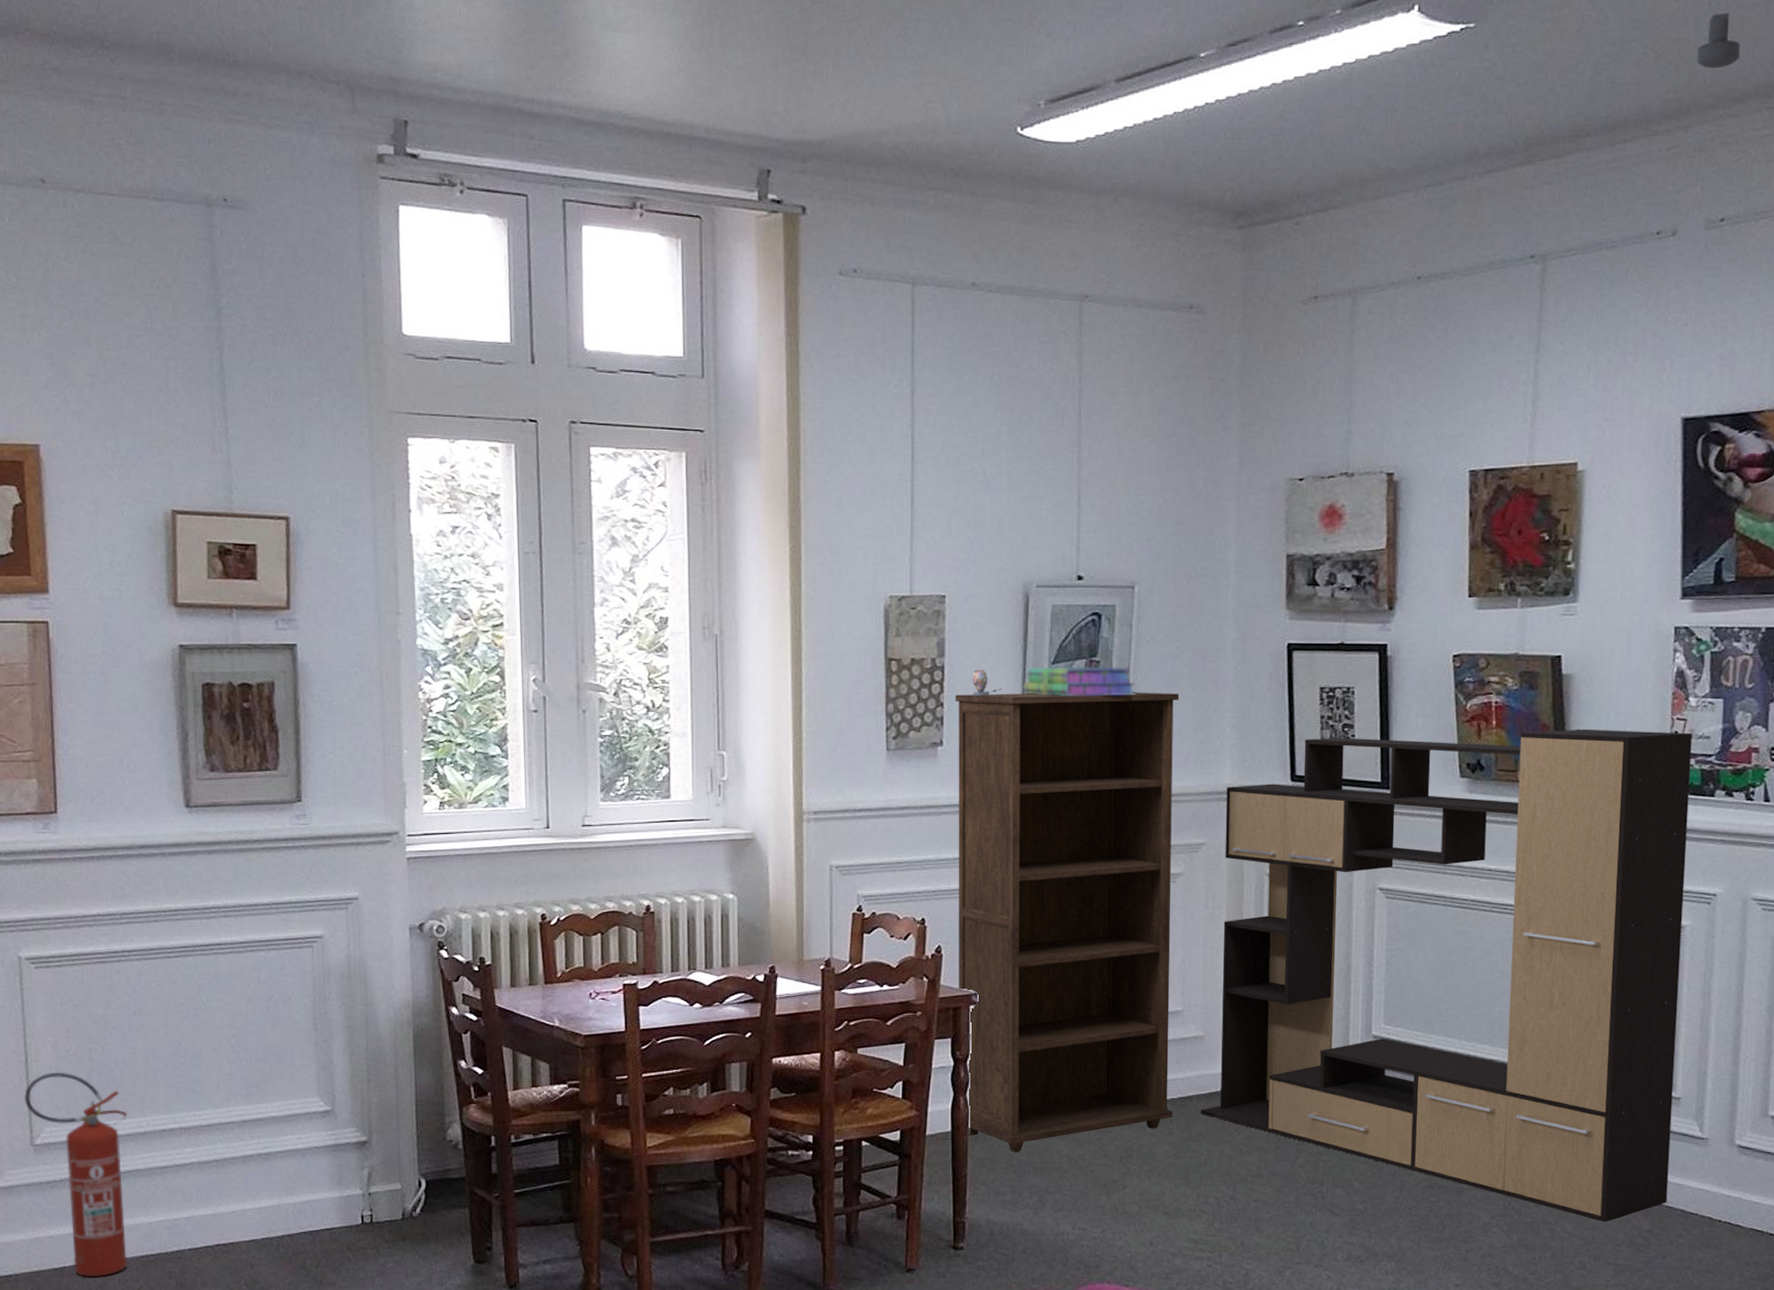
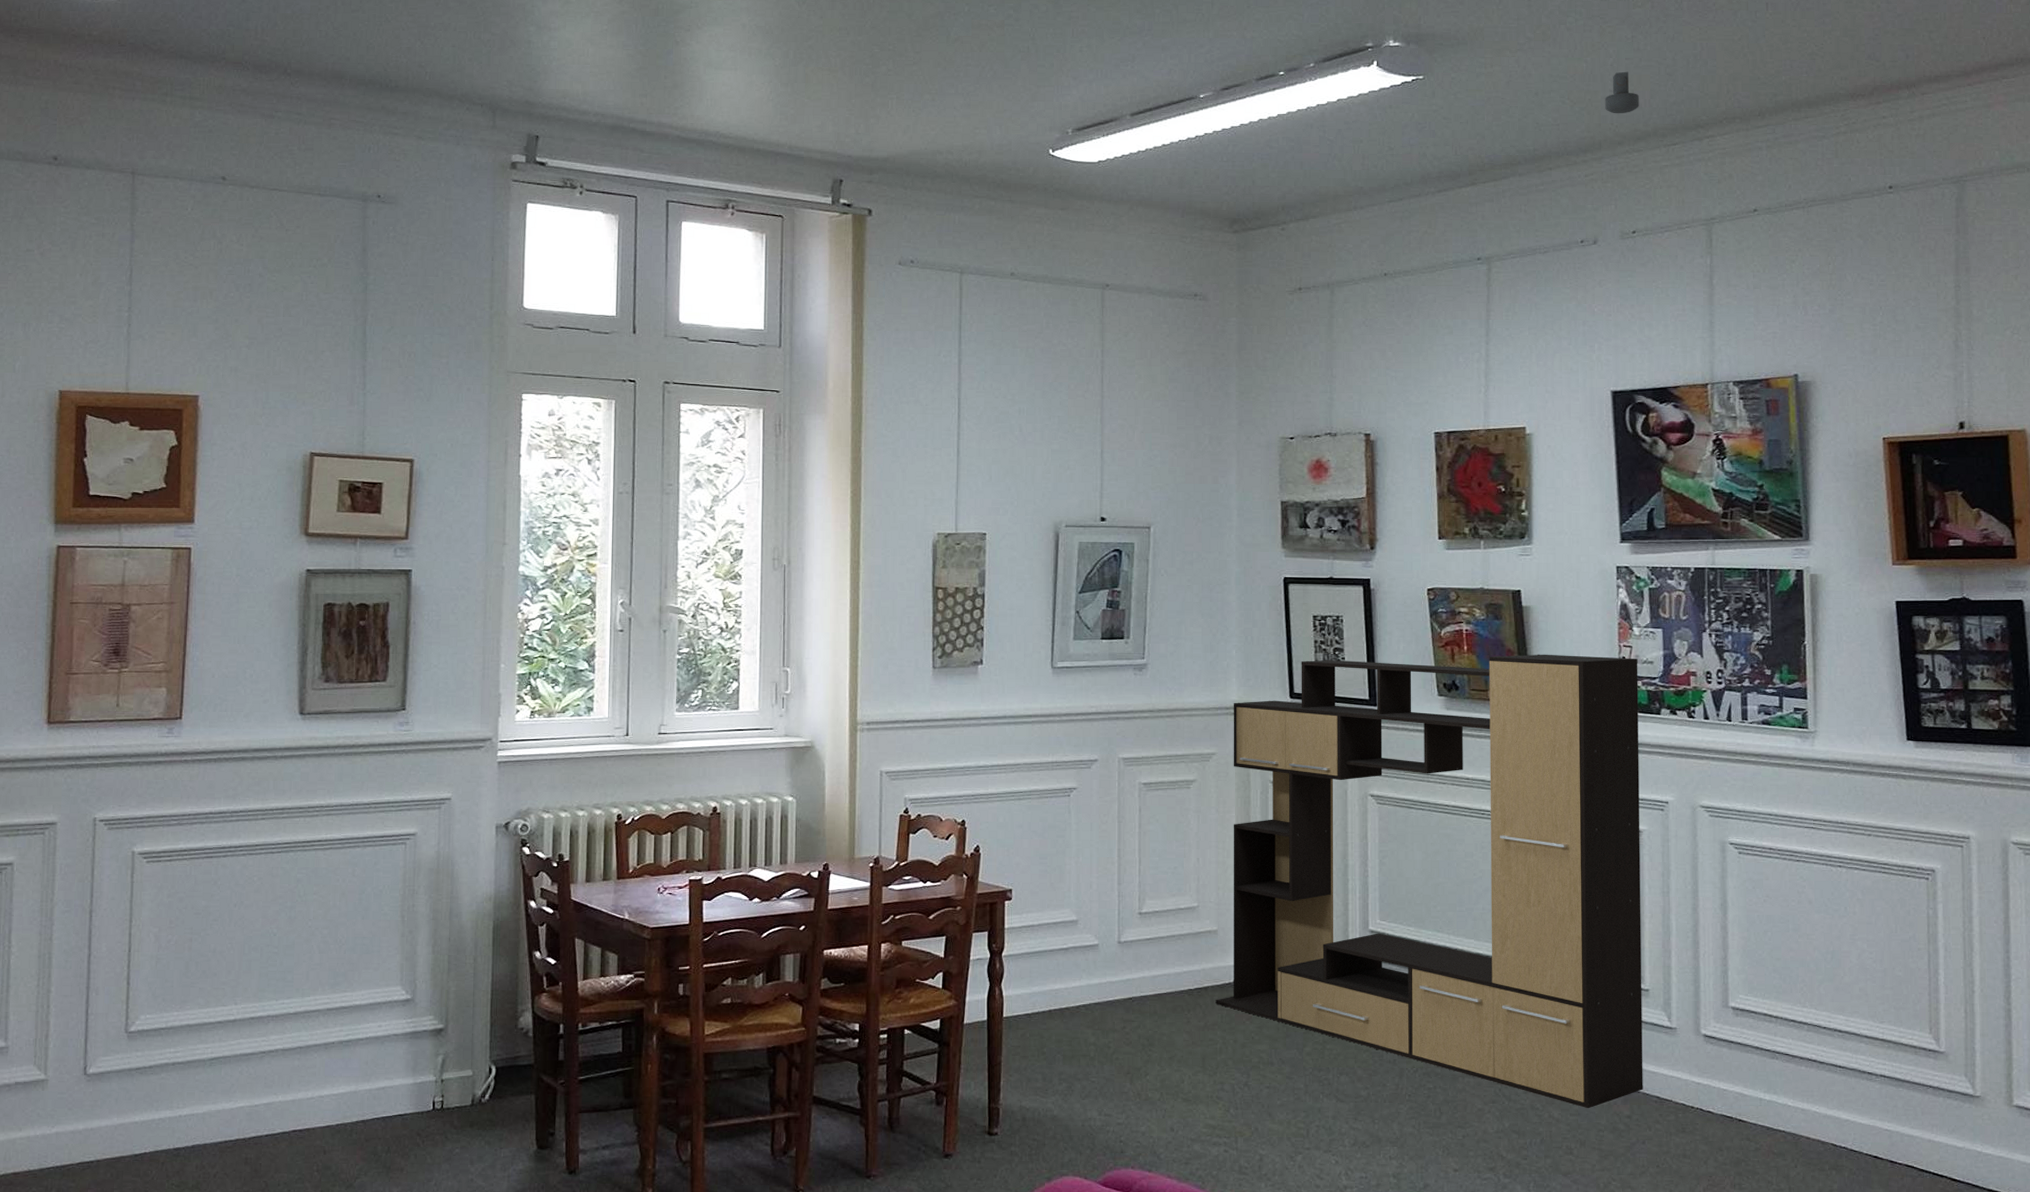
fire extinguisher: present [24,1072,128,1277] -> none [124,961,220,1163]
bookcase: present [955,692,1180,1153] -> none [993,618,1191,1041]
decorative vase: present [972,669,1003,697] -> none [1008,597,1036,621]
stack of books: present [1022,666,1135,696] -> none [1053,595,1152,622]

